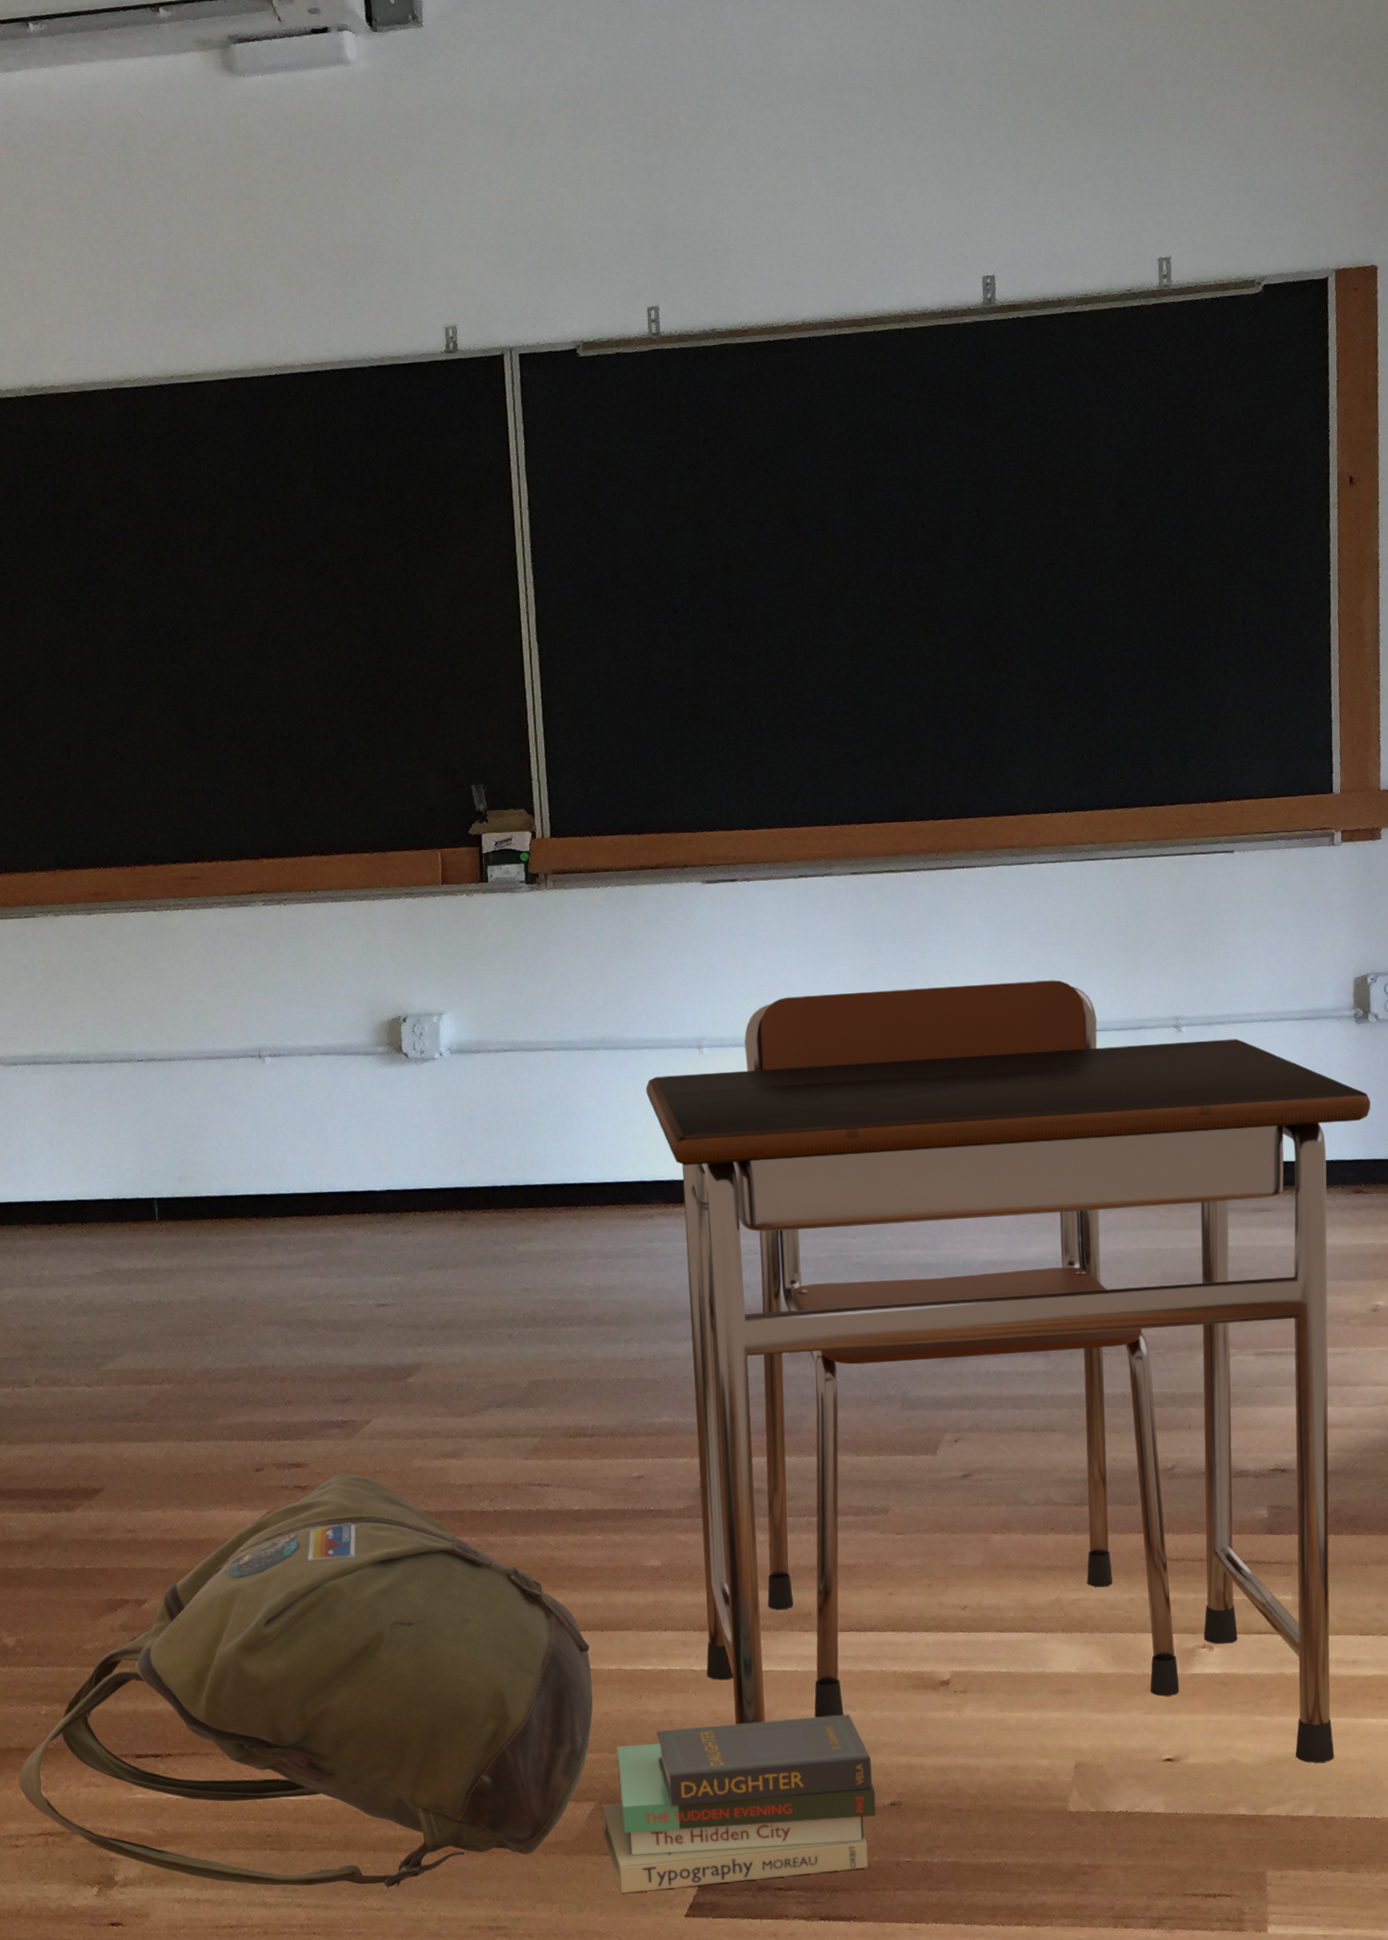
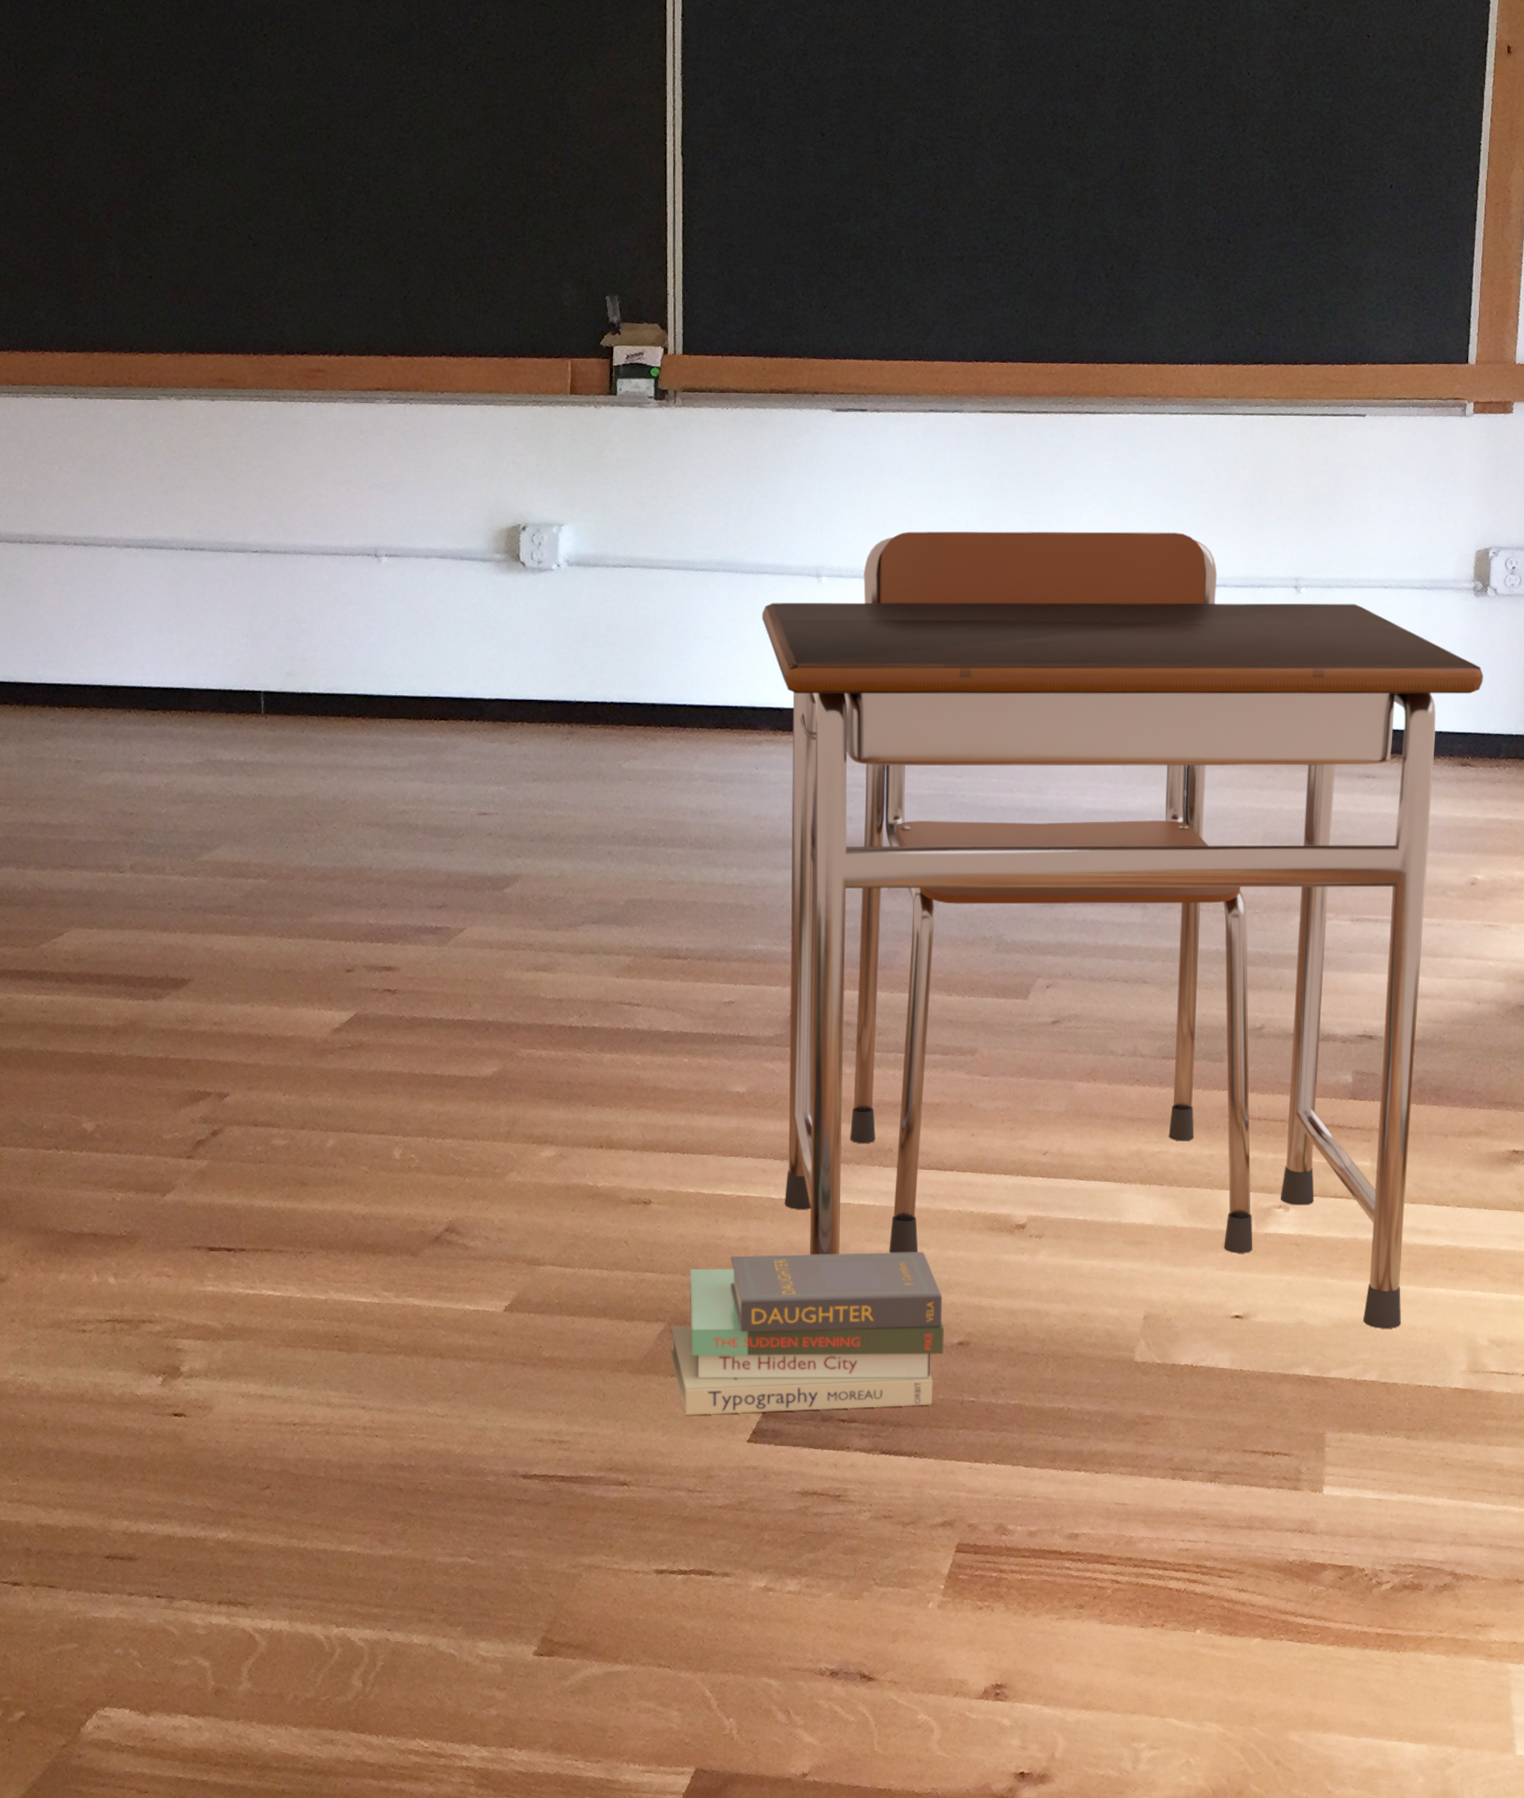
backpack: present [18,1472,593,1889] -> none [89,979,670,1396]

